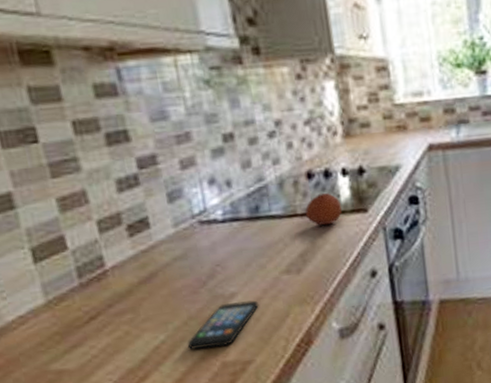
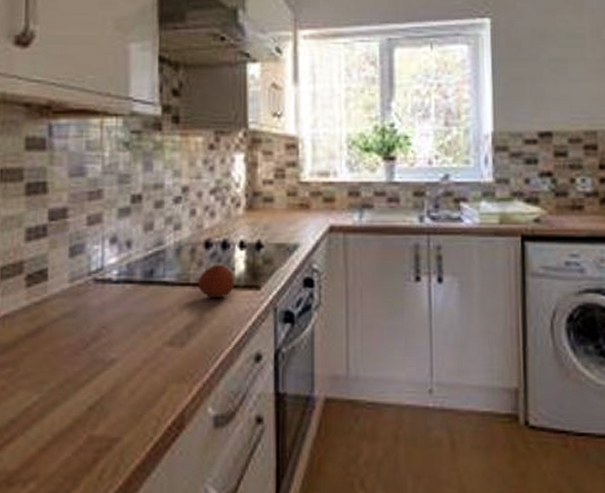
smartphone: present [187,300,259,349] -> none [58,370,137,418]

